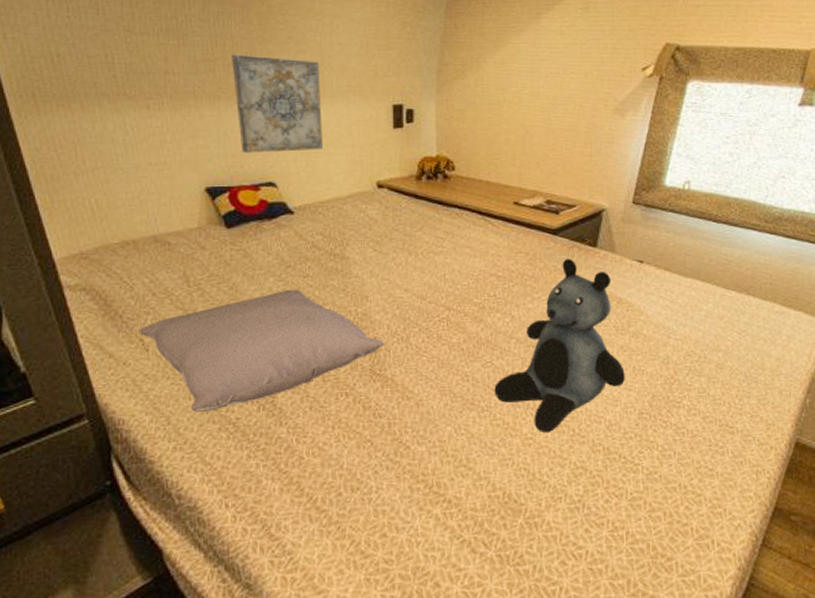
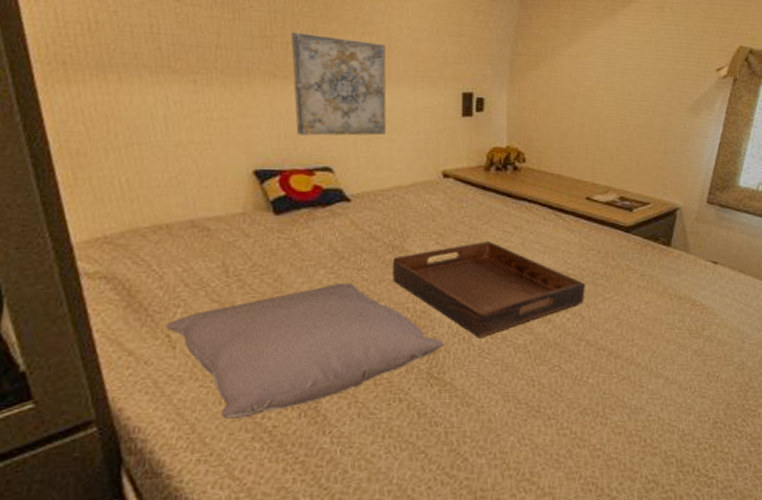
serving tray: none [334,247,515,338] -> present [392,241,585,339]
teddy bear: present [494,259,625,432] -> none [562,258,699,443]

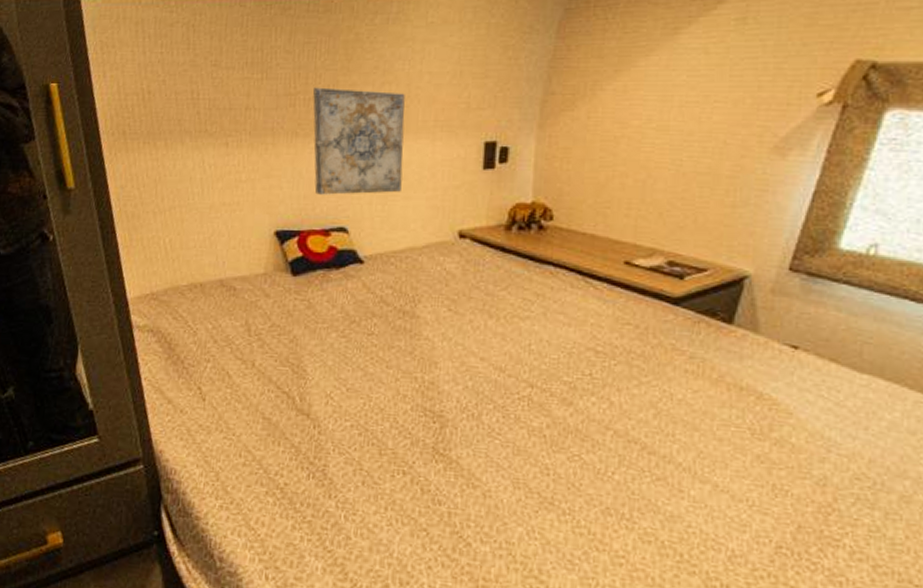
pillow: present [165,284,443,419] -> none [197,348,451,473]
serving tray: present [392,241,585,339] -> none [401,310,617,417]

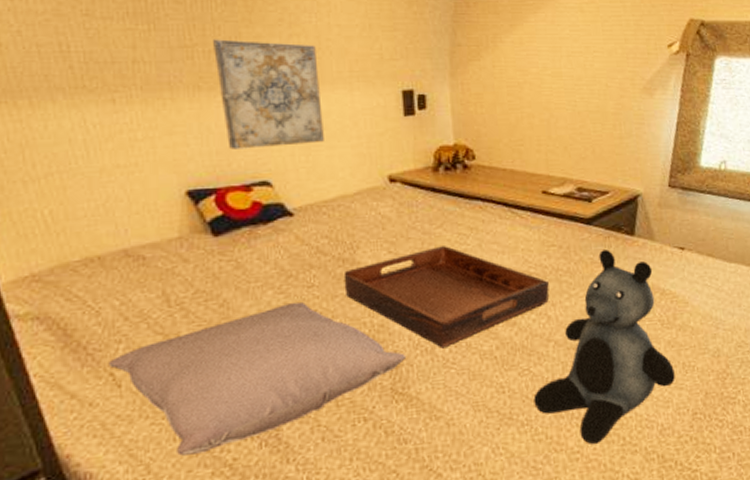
pillow: none [197,348,451,473] -> present [108,302,405,456]
serving tray: none [401,310,617,417] -> present [343,246,549,349]
teddy bear: none [580,336,760,553] -> present [533,249,675,444]

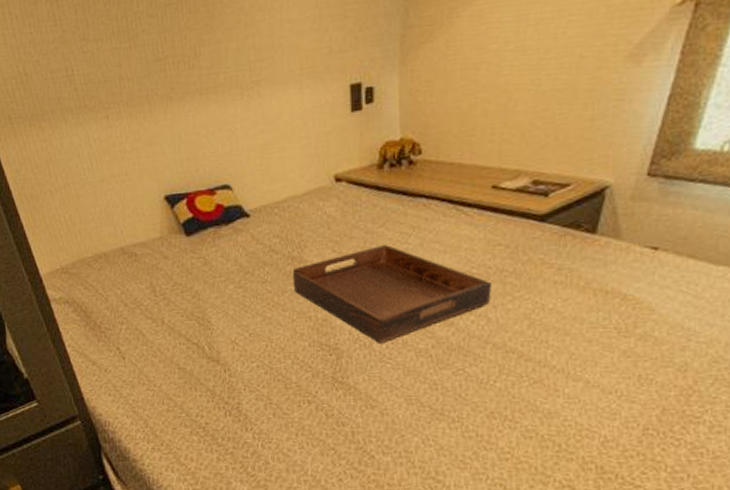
pillow: present [108,302,405,456] -> none [115,296,345,416]
wall art: present [213,39,324,150] -> none [181,44,276,156]
teddy bear: present [533,249,675,444] -> none [466,249,627,447]

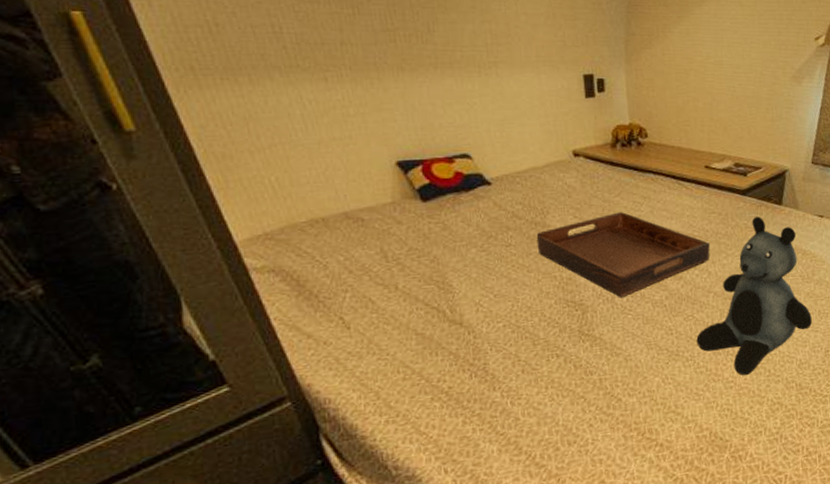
teddy bear: none [466,249,627,447] -> present [696,217,812,375]

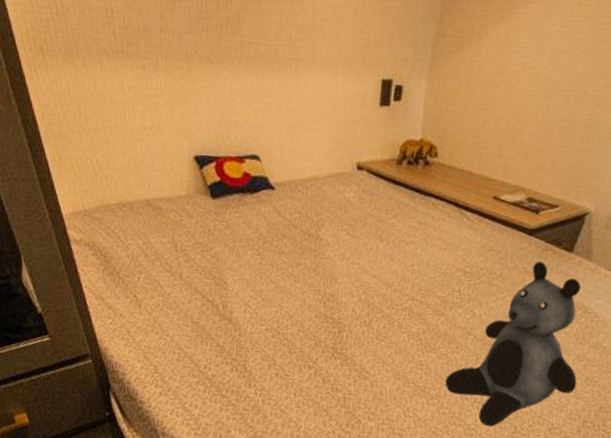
serving tray: present [536,212,710,298] -> none [307,235,480,324]

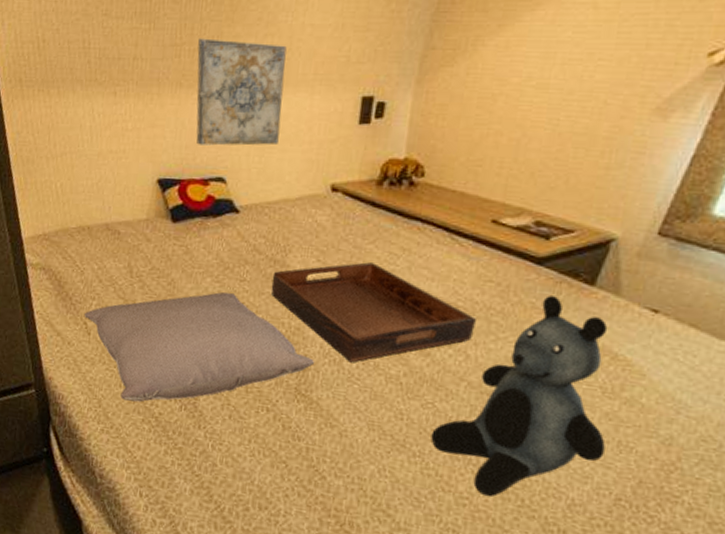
pillow: none [133,264,347,367] -> present [83,292,314,403]
wall art: none [224,13,311,125] -> present [196,38,287,146]
serving tray: none [307,235,480,324] -> present [271,262,476,363]

